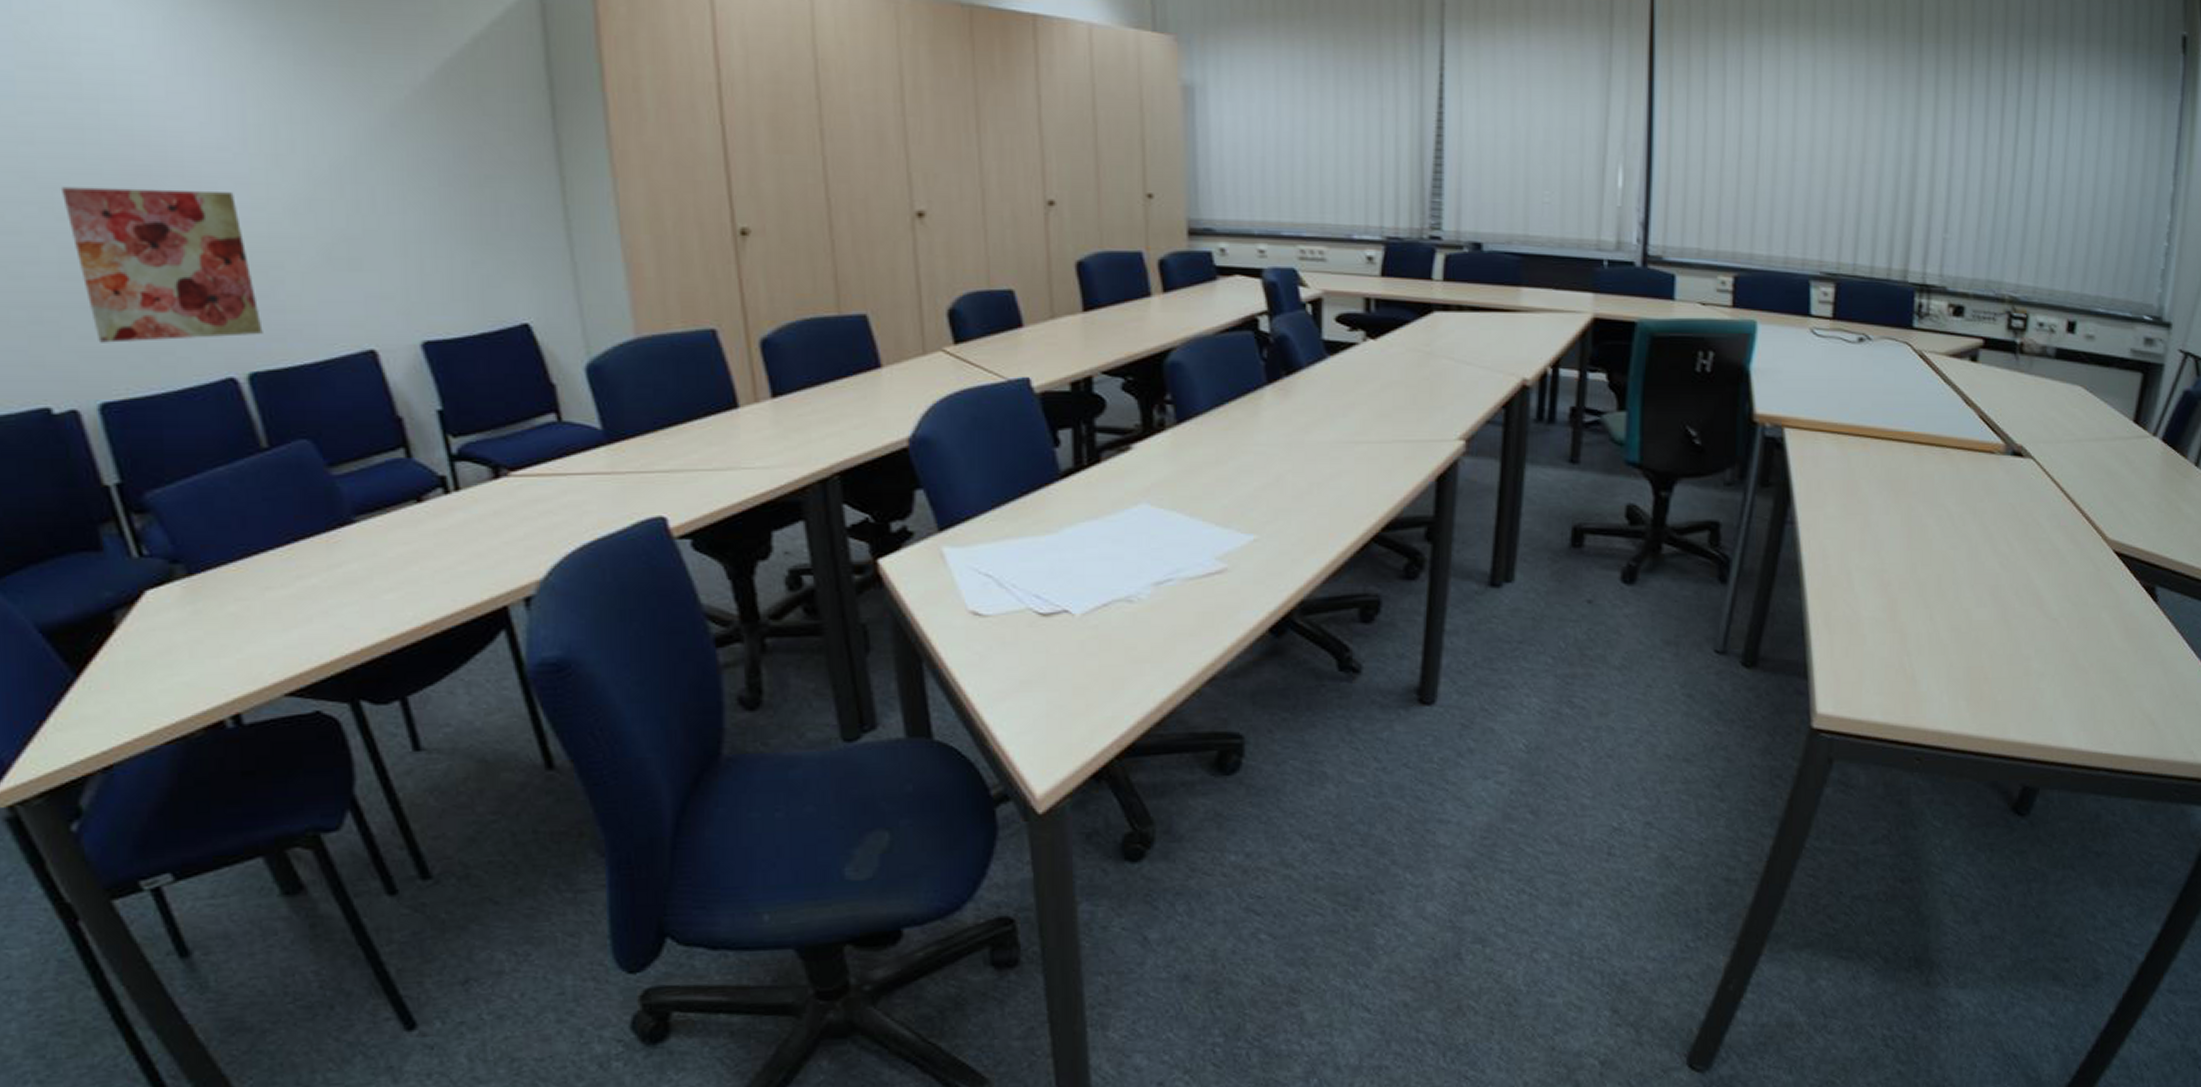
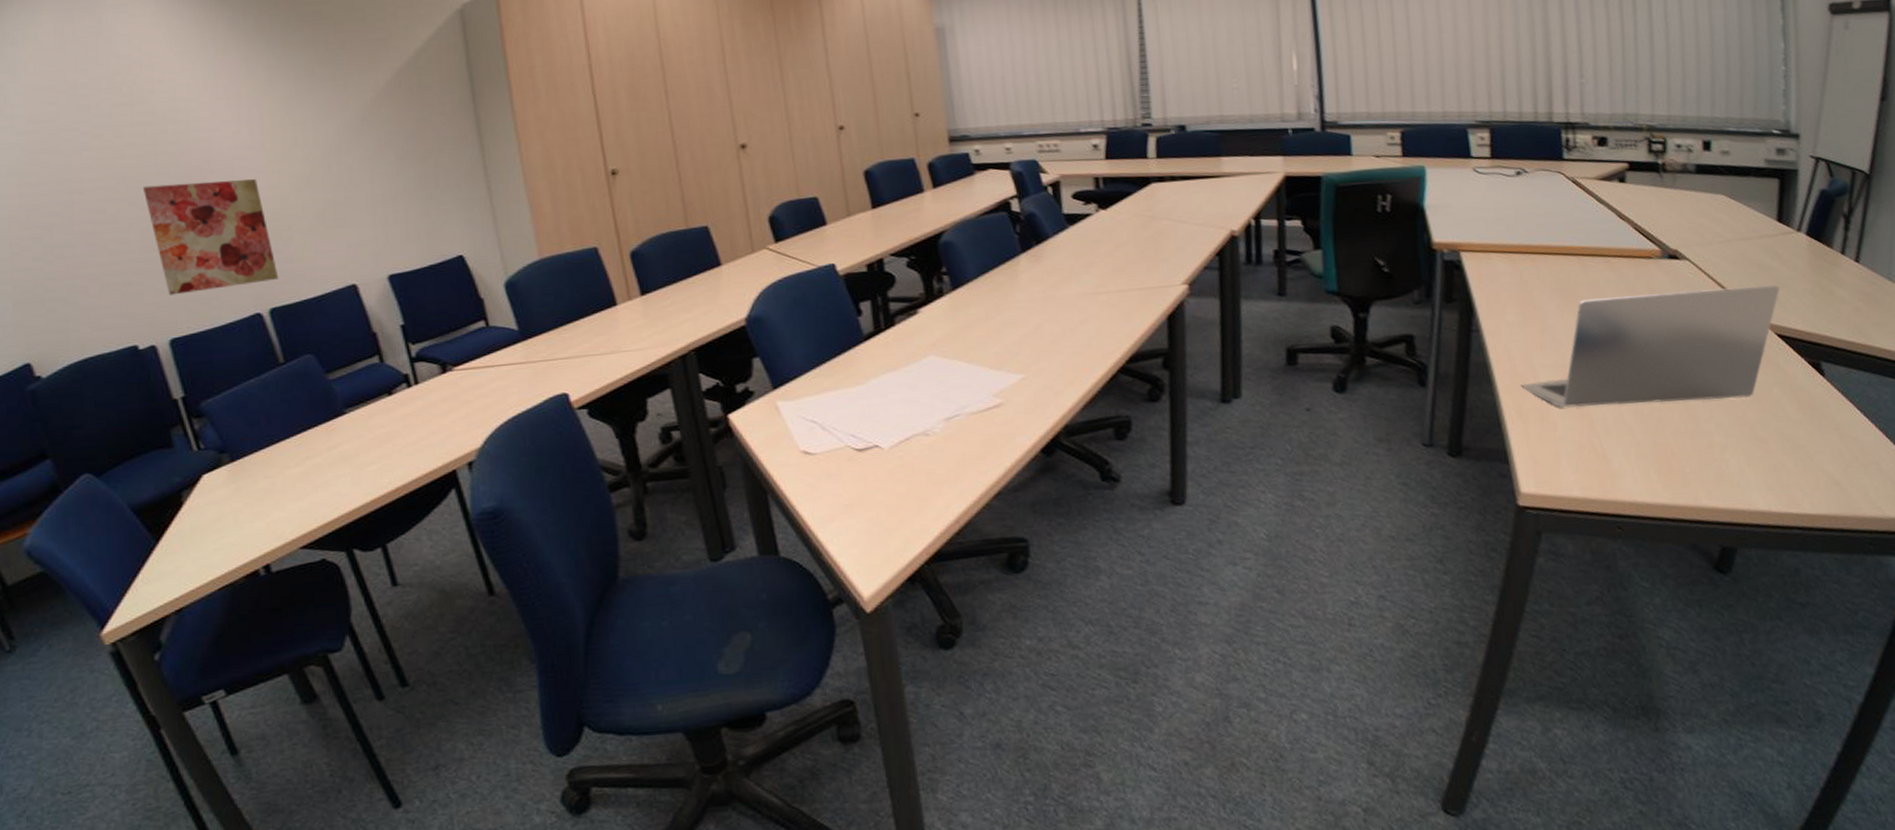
laptop: none [1831,493,2126,622] -> present [1520,284,1781,408]

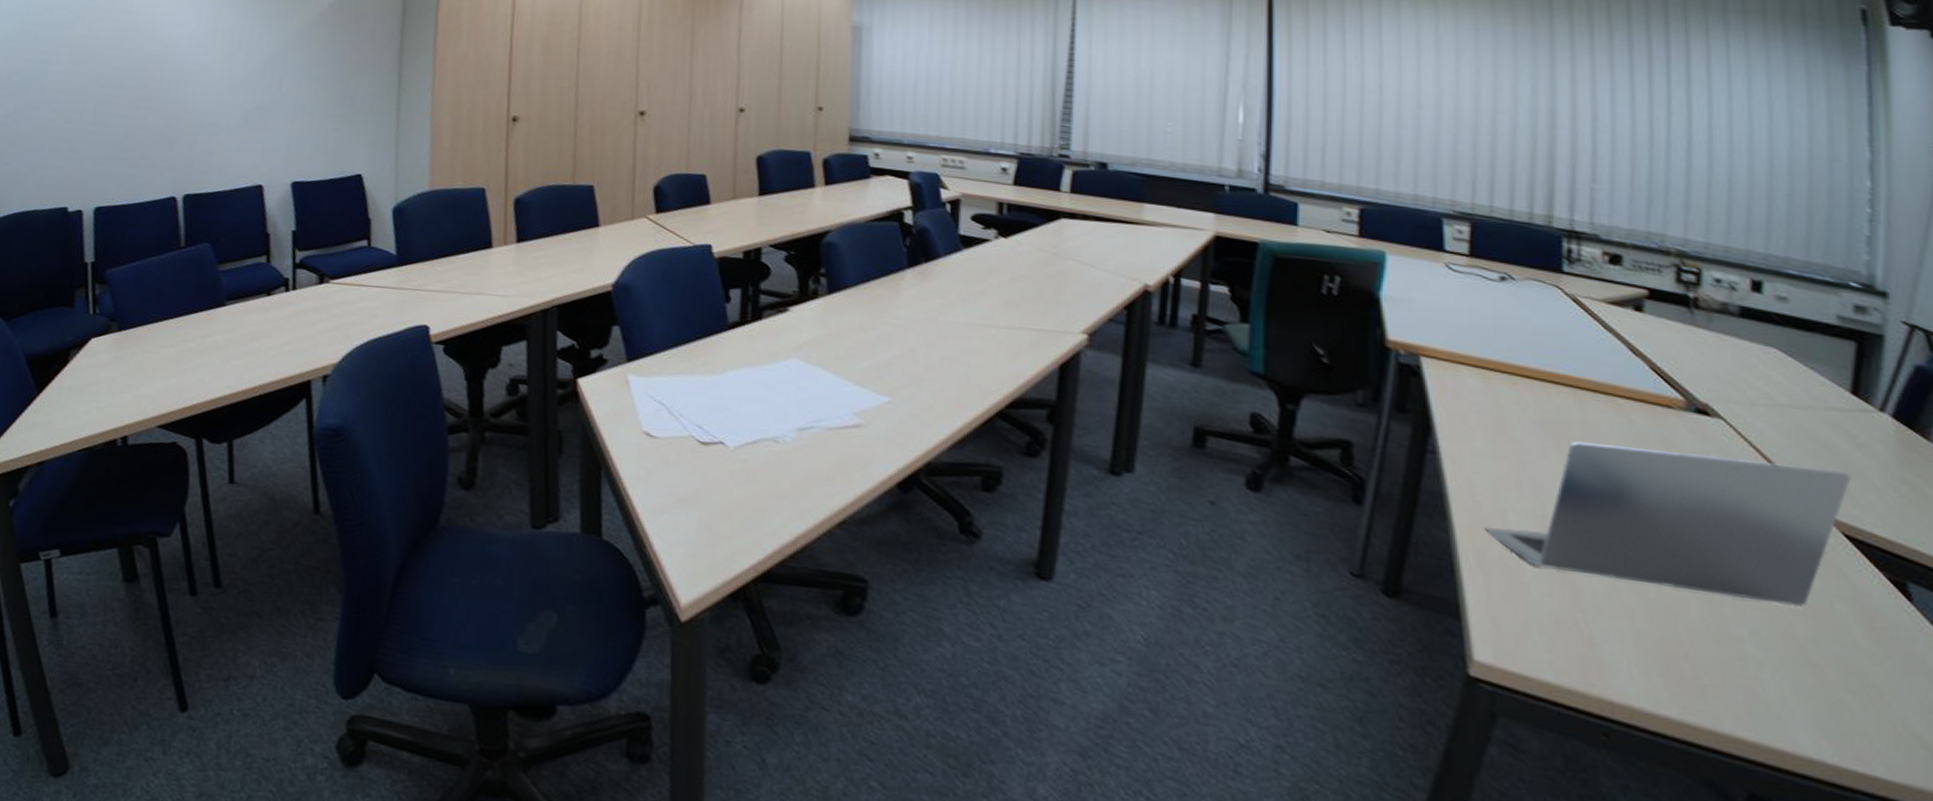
wall art: present [142,179,279,295] -> none [104,66,201,170]

